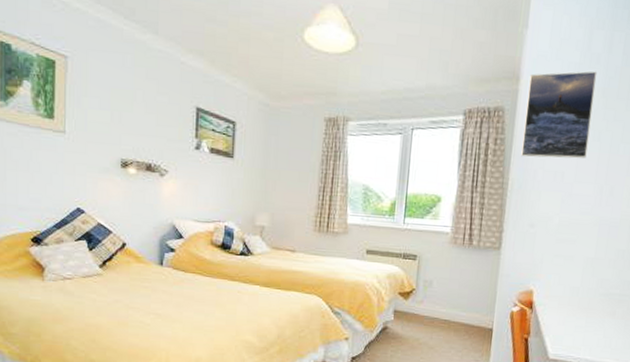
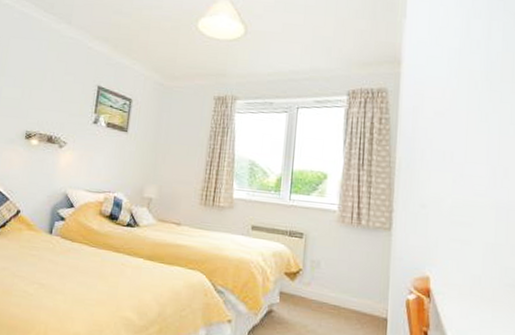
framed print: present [521,71,597,159] -> none [407,56,479,139]

